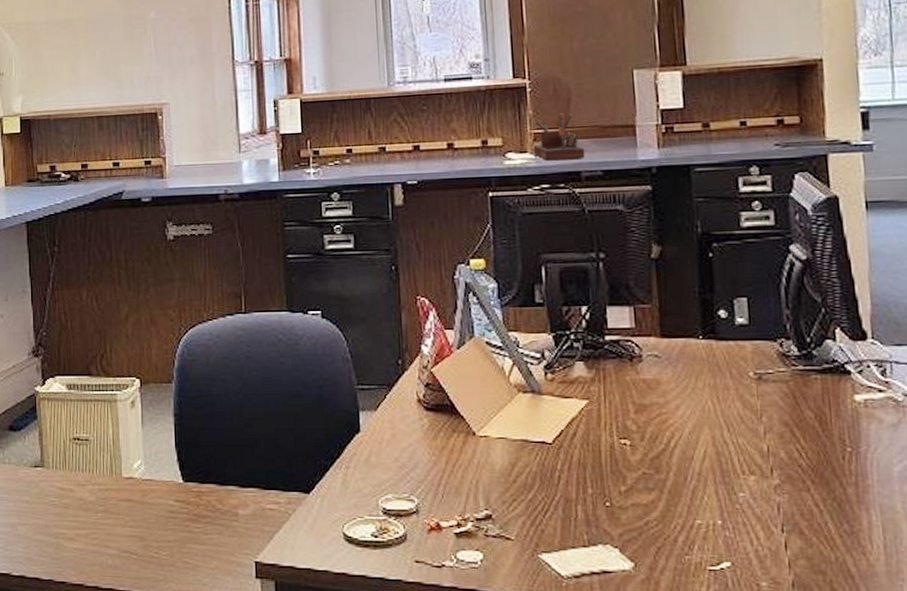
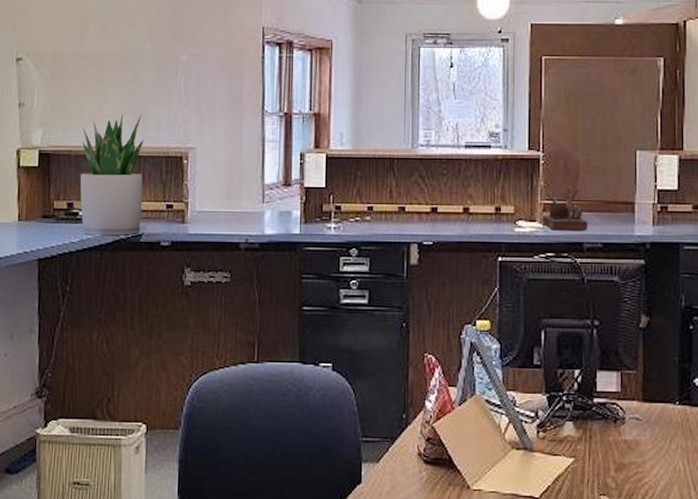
planter: none [60,75,122,196] -> present [80,113,144,236]

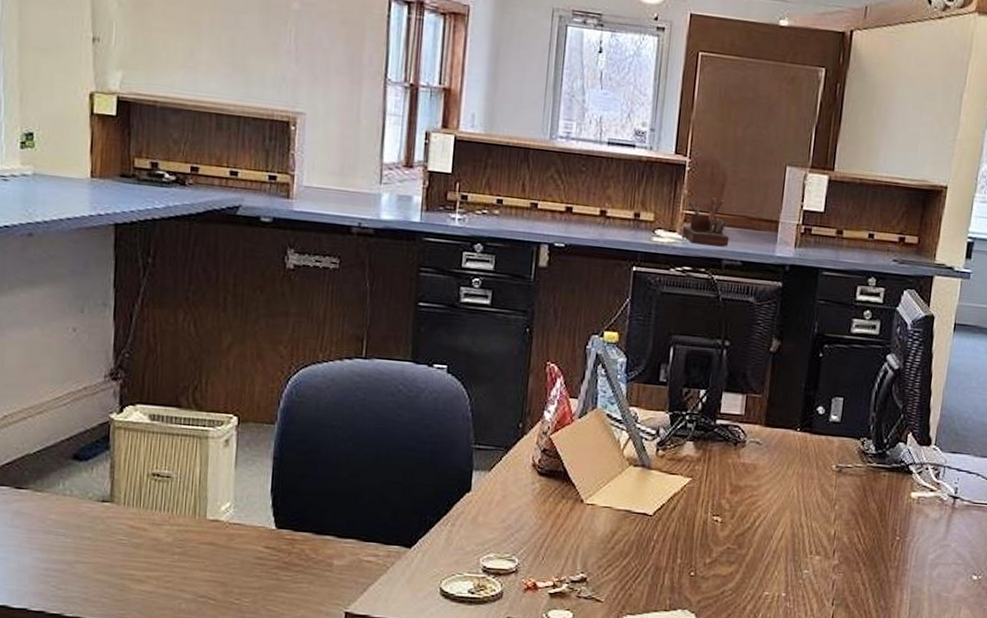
planter: present [80,113,144,236] -> none [166,63,244,207]

